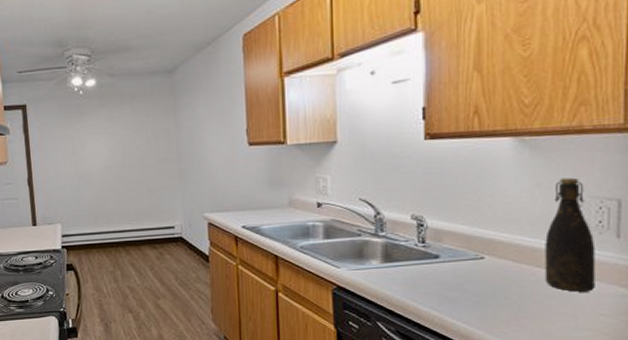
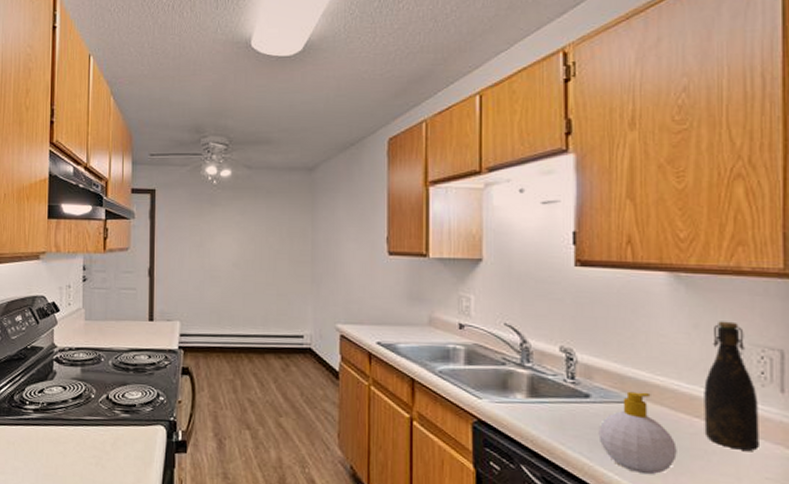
soap bottle: none [447,249,519,321] -> present [598,391,677,475]

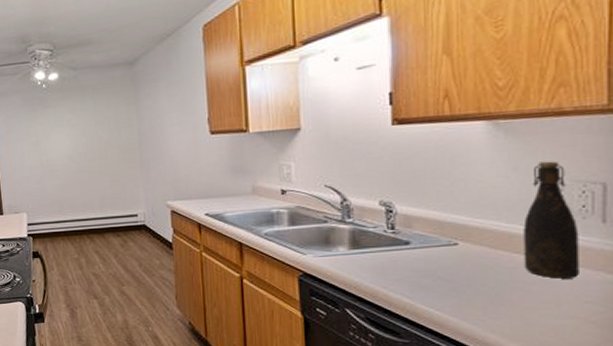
soap bottle: present [598,391,677,475] -> none [419,235,496,308]

